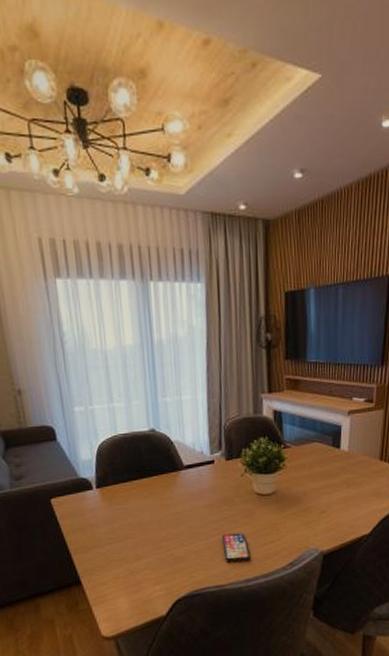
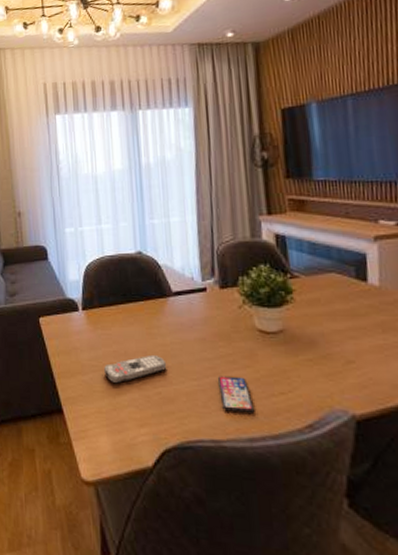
remote control: none [120,522,179,552] -> present [104,354,167,384]

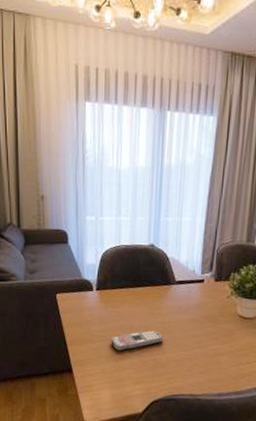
smartphone: present [217,376,255,413] -> none [201,348,226,376]

